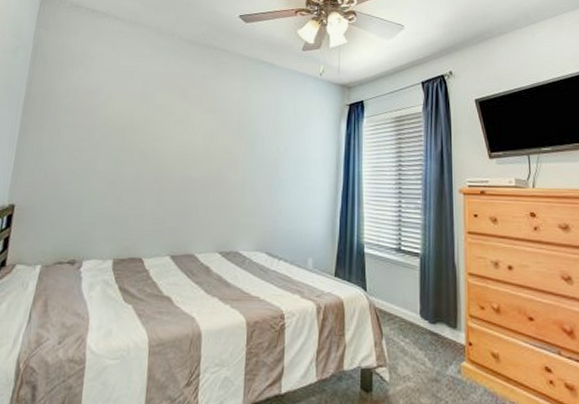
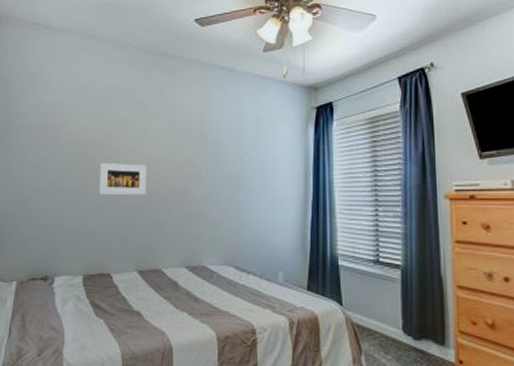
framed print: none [135,147,186,180] -> present [99,163,147,195]

